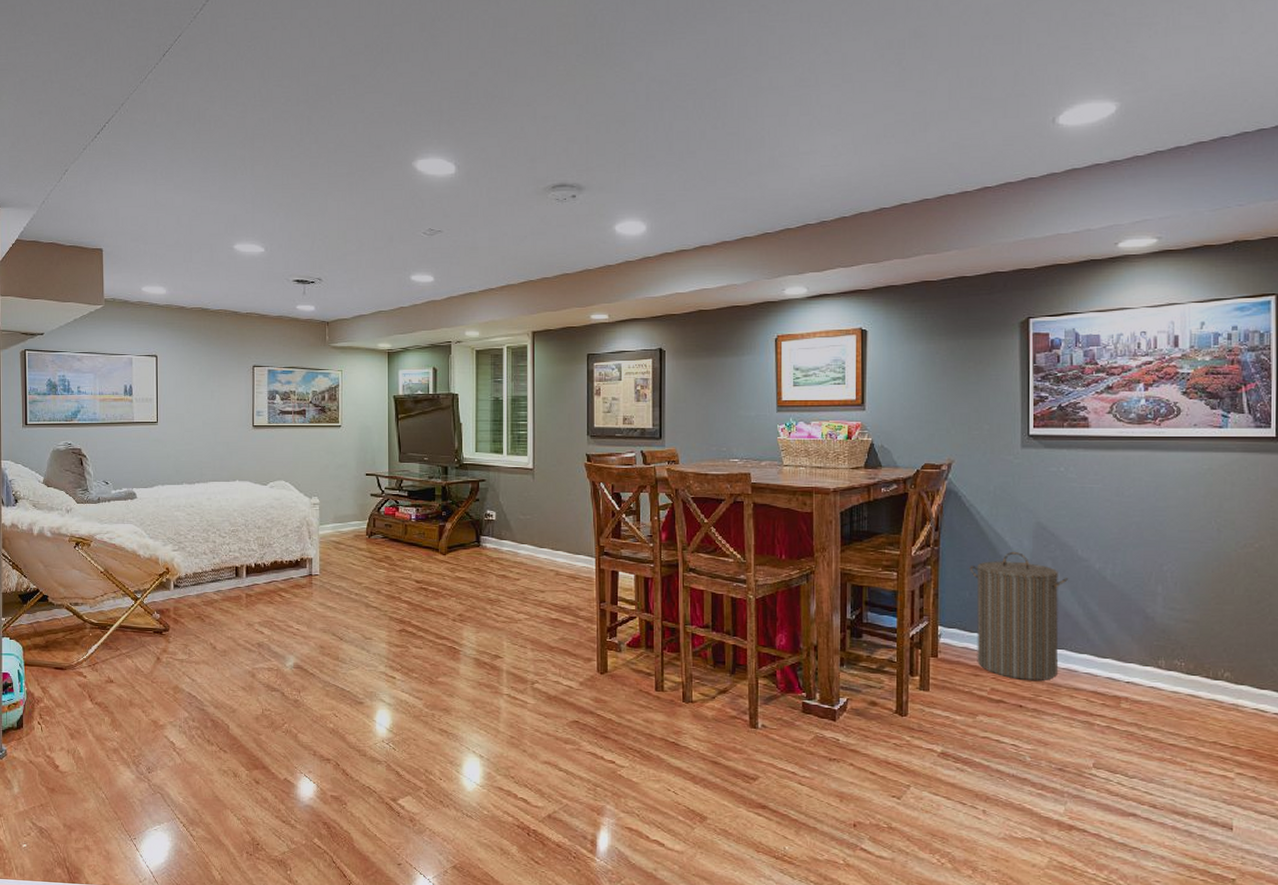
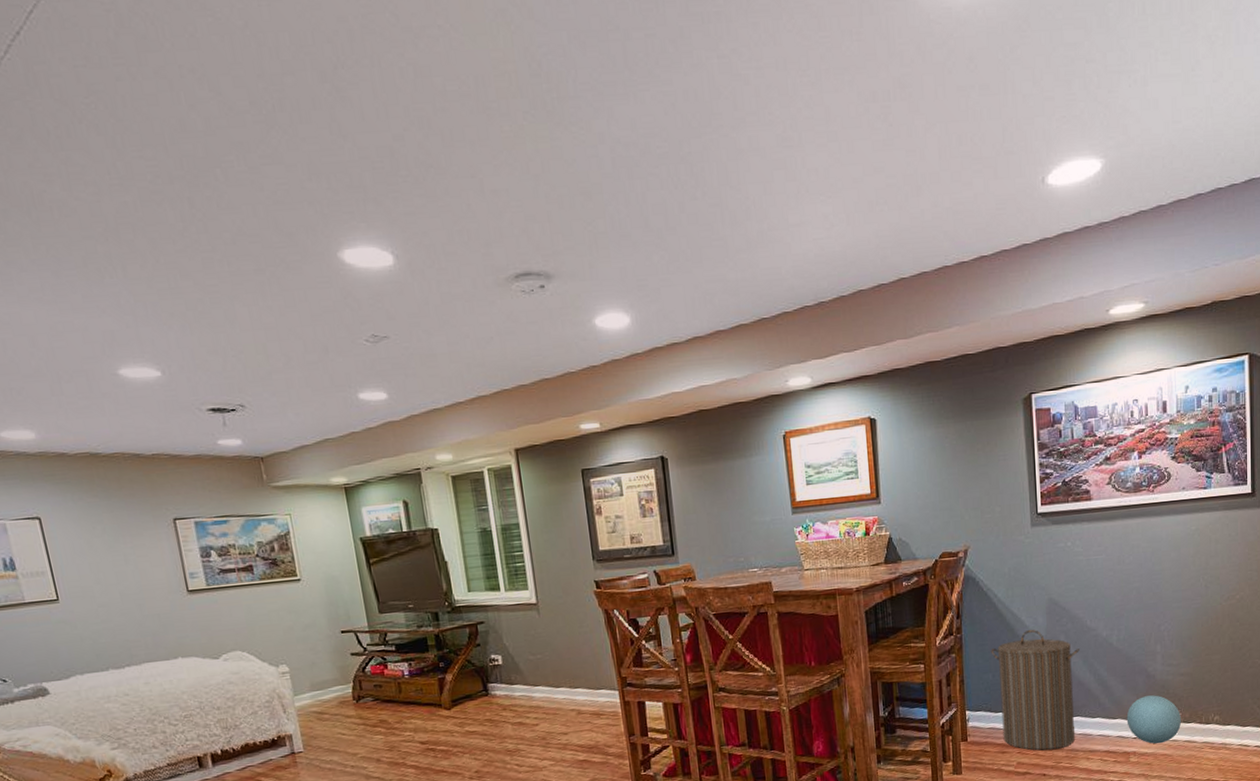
ball: none [1119,639,1185,693] -> present [1126,695,1182,744]

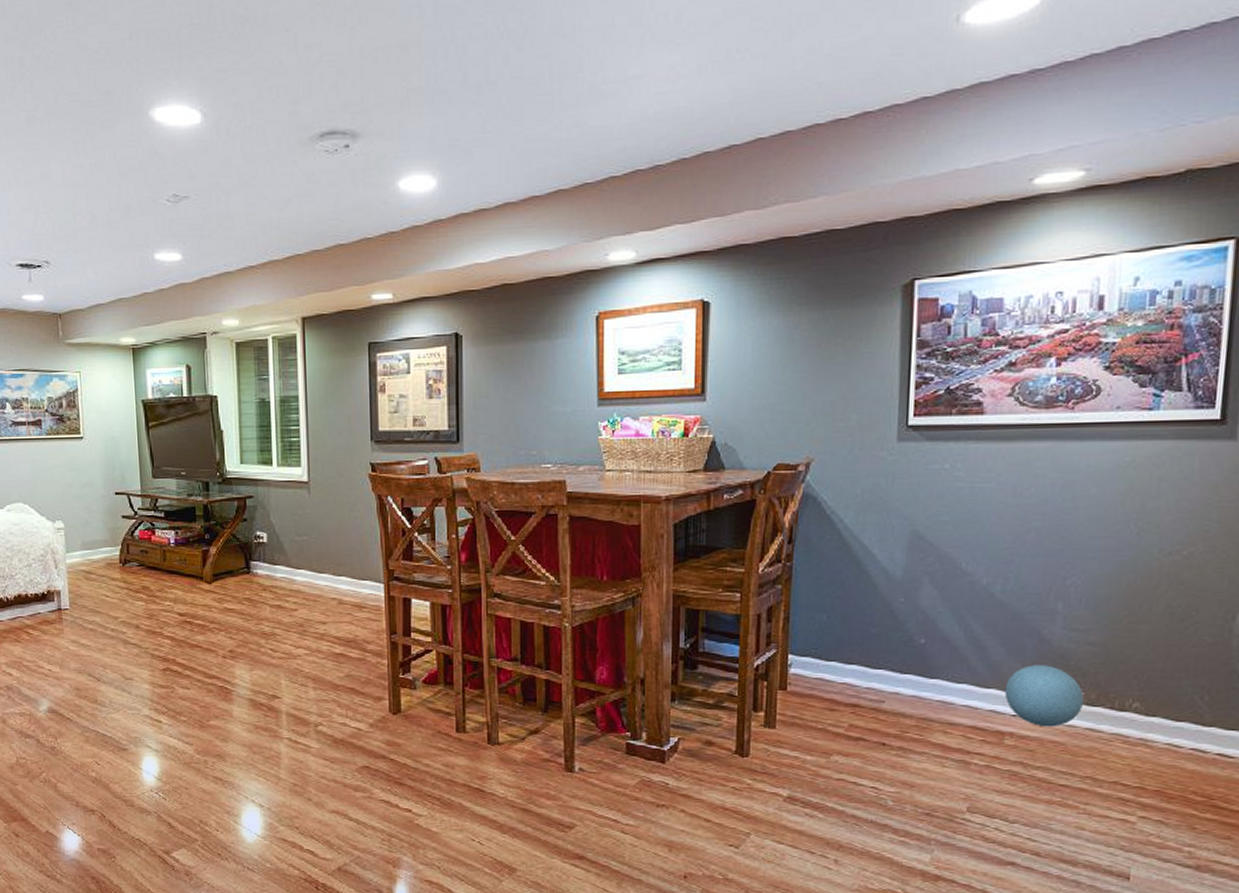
laundry hamper: present [991,629,1079,751] -> none [828,565,948,715]

